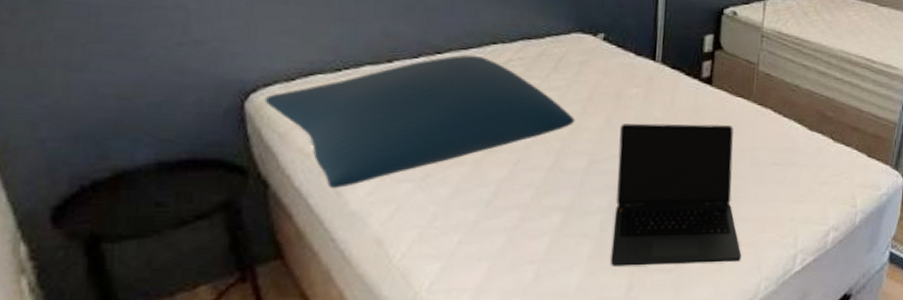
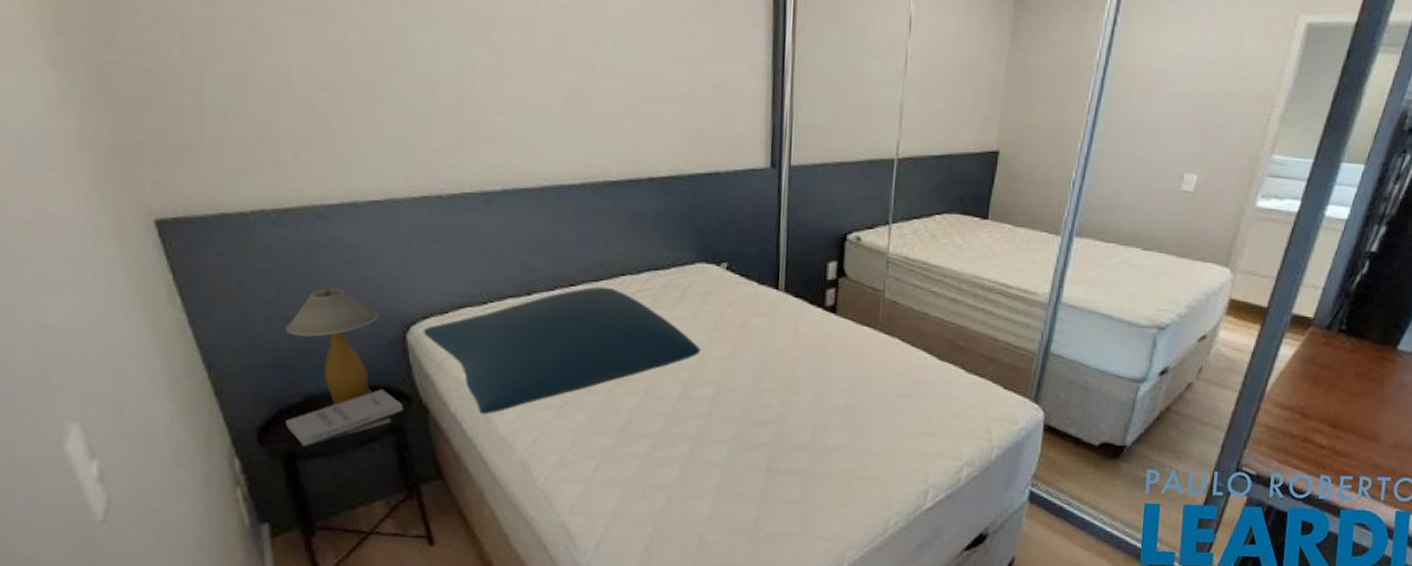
books: none [88,162,239,228] -> present [285,388,404,447]
table lamp: none [92,43,212,181] -> present [285,281,379,406]
laptop: present [611,123,742,266] -> none [738,353,870,496]

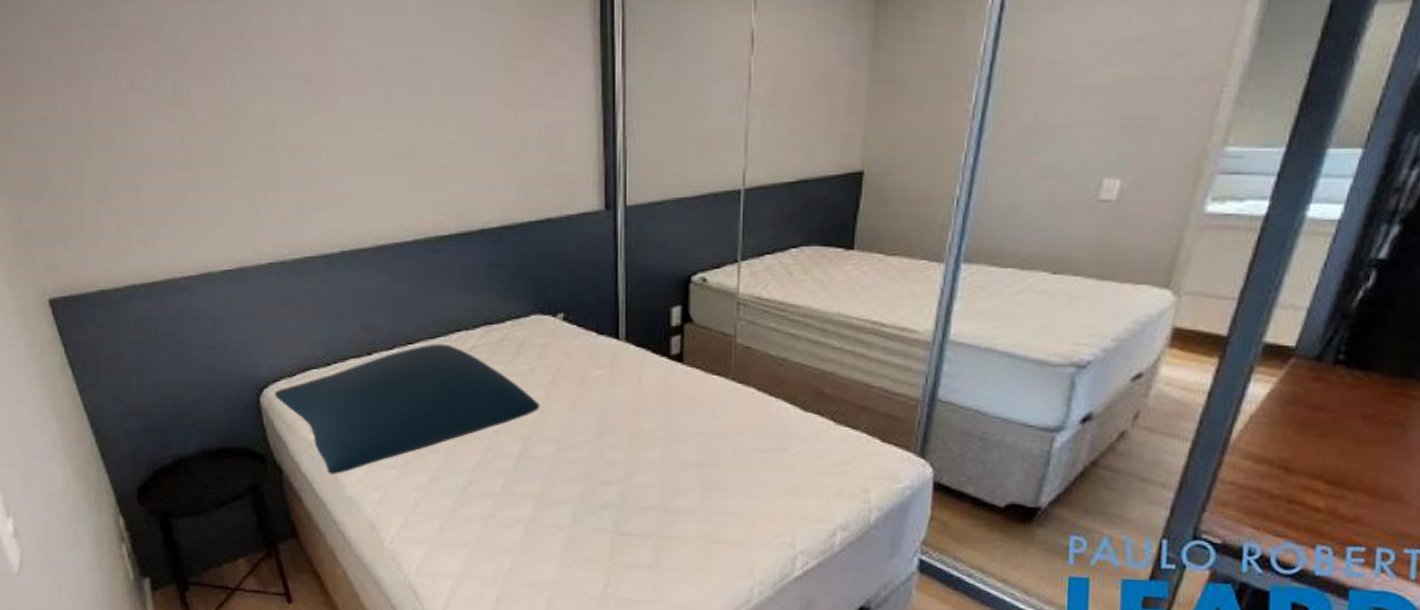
table lamp: present [285,281,379,406] -> none [156,349,235,467]
books: present [285,388,404,447] -> none [159,450,260,506]

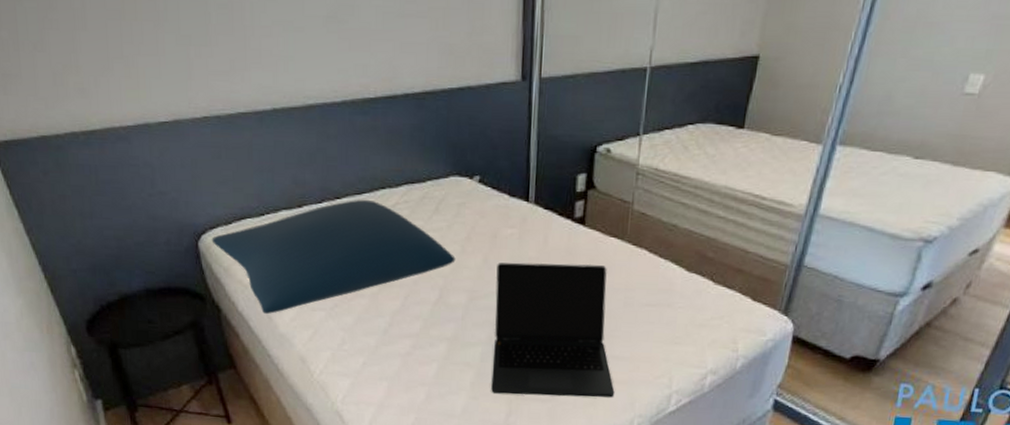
laptop: none [585,406,729,561] -> present [491,262,615,398]

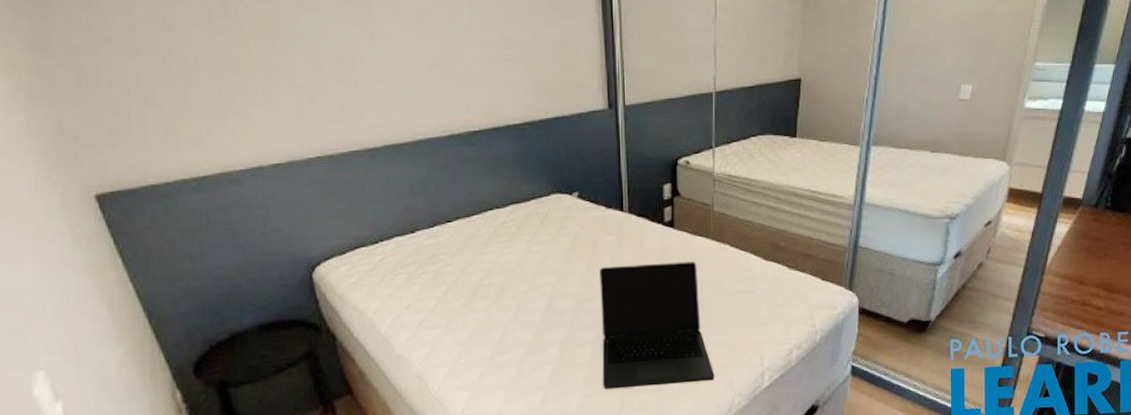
pillow: present [211,199,456,314] -> none [326,220,562,337]

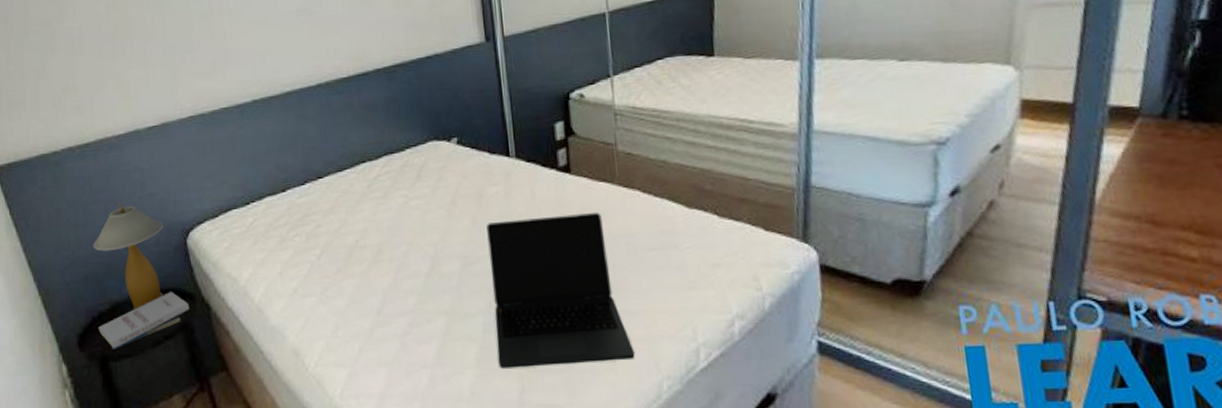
table lamp: none [210,235,288,339] -> present [93,201,163,310]
books: none [216,322,315,376] -> present [98,291,190,349]

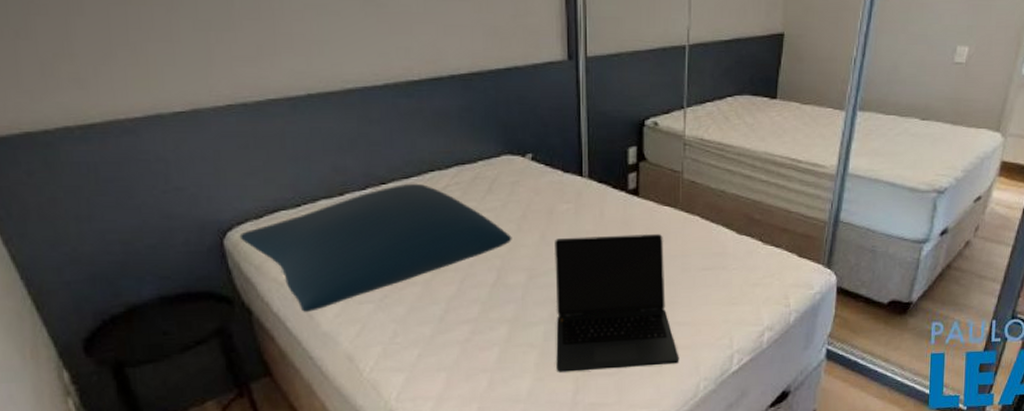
table lamp: present [93,201,163,310] -> none [101,193,194,313]
books: present [98,291,190,349] -> none [109,294,227,355]
pillow: none [199,175,444,306] -> present [239,183,512,312]

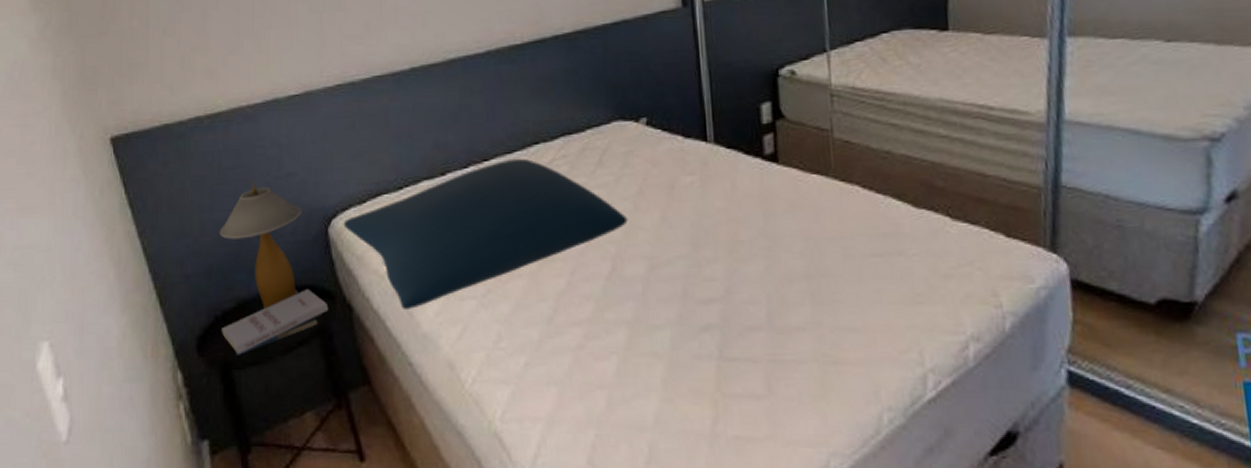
table lamp: none [101,193,194,313] -> present [219,181,302,309]
books: none [109,294,227,355] -> present [220,288,329,355]
laptop: present [555,234,679,372] -> none [678,210,851,392]

